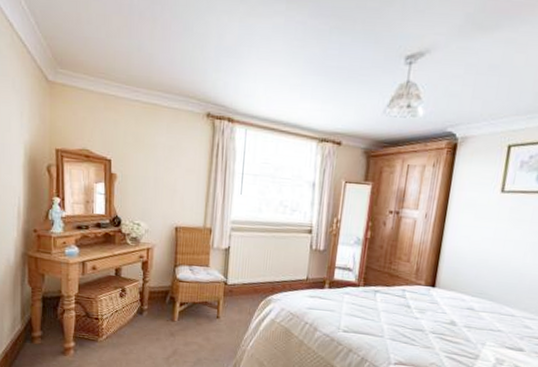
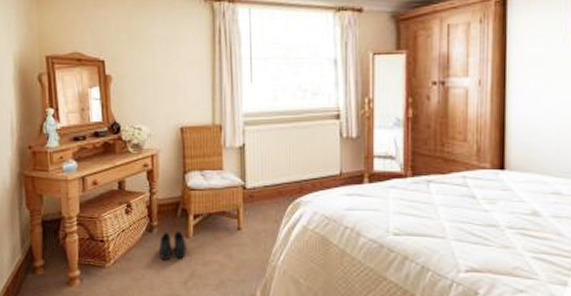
boots: none [148,315,171,339] -> present [159,230,186,260]

